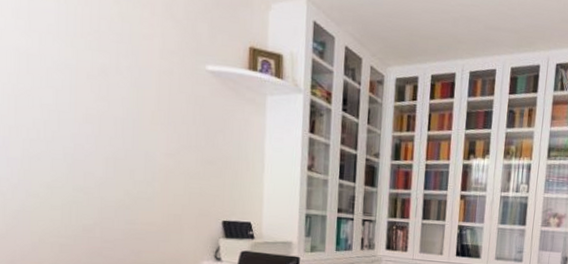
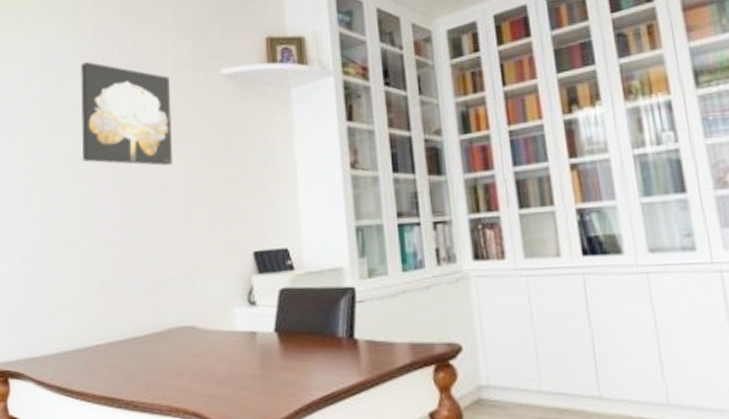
wall art: none [65,26,157,139] -> present [81,62,173,166]

